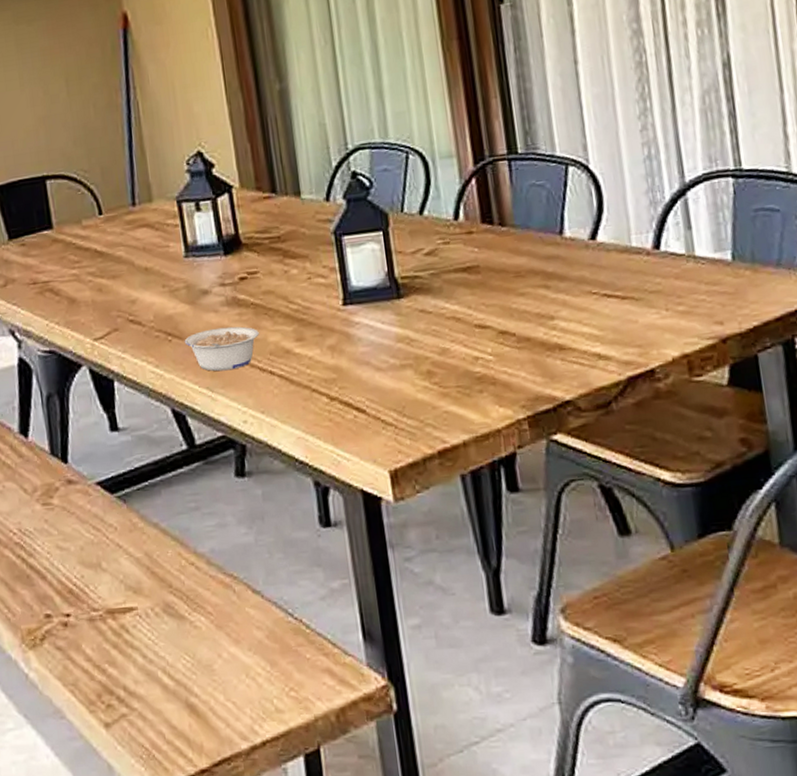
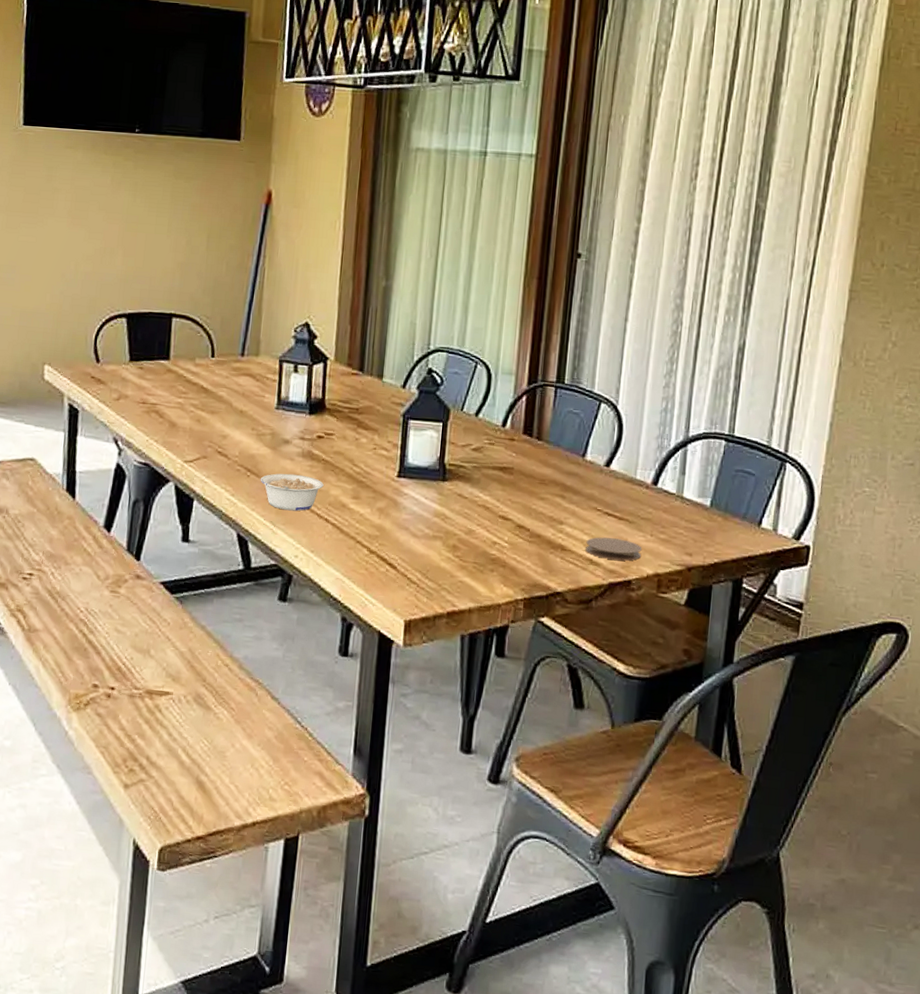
coaster: none [588,321,661,350] -> present [585,537,642,561]

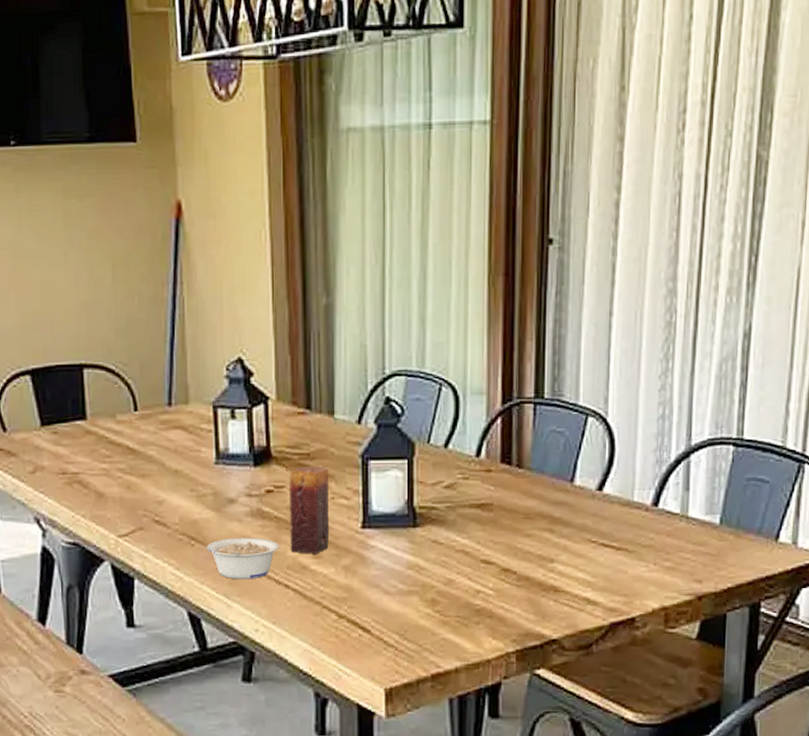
candle: none [333,419,373,495] -> present [289,466,330,554]
coaster: present [585,537,642,561] -> none [581,572,645,596]

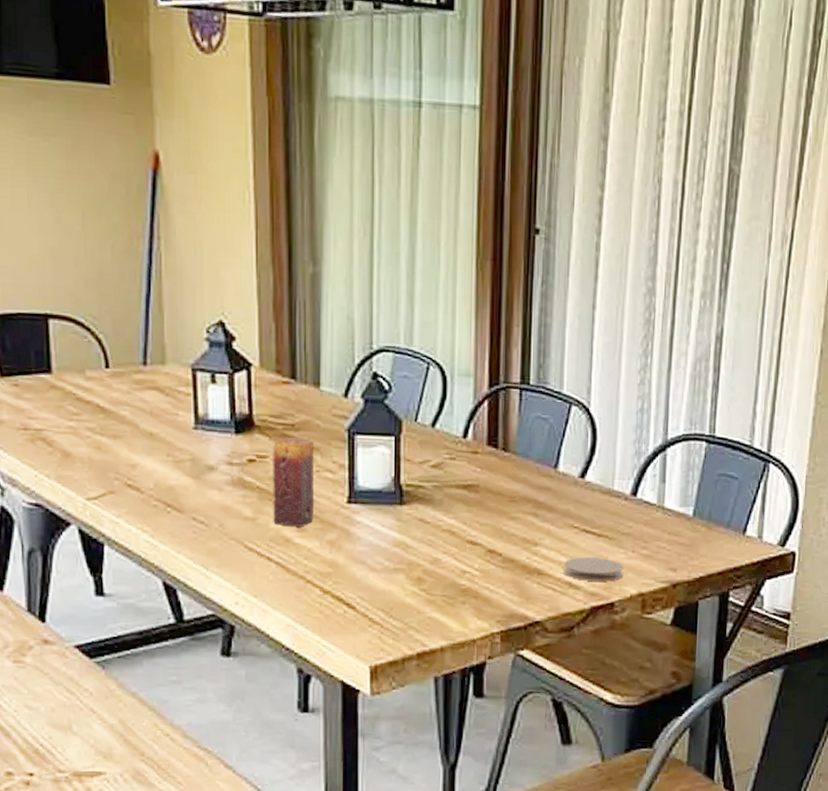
legume: present [206,537,279,580] -> none [183,506,261,551]
coaster: none [581,572,645,596] -> present [564,557,624,582]

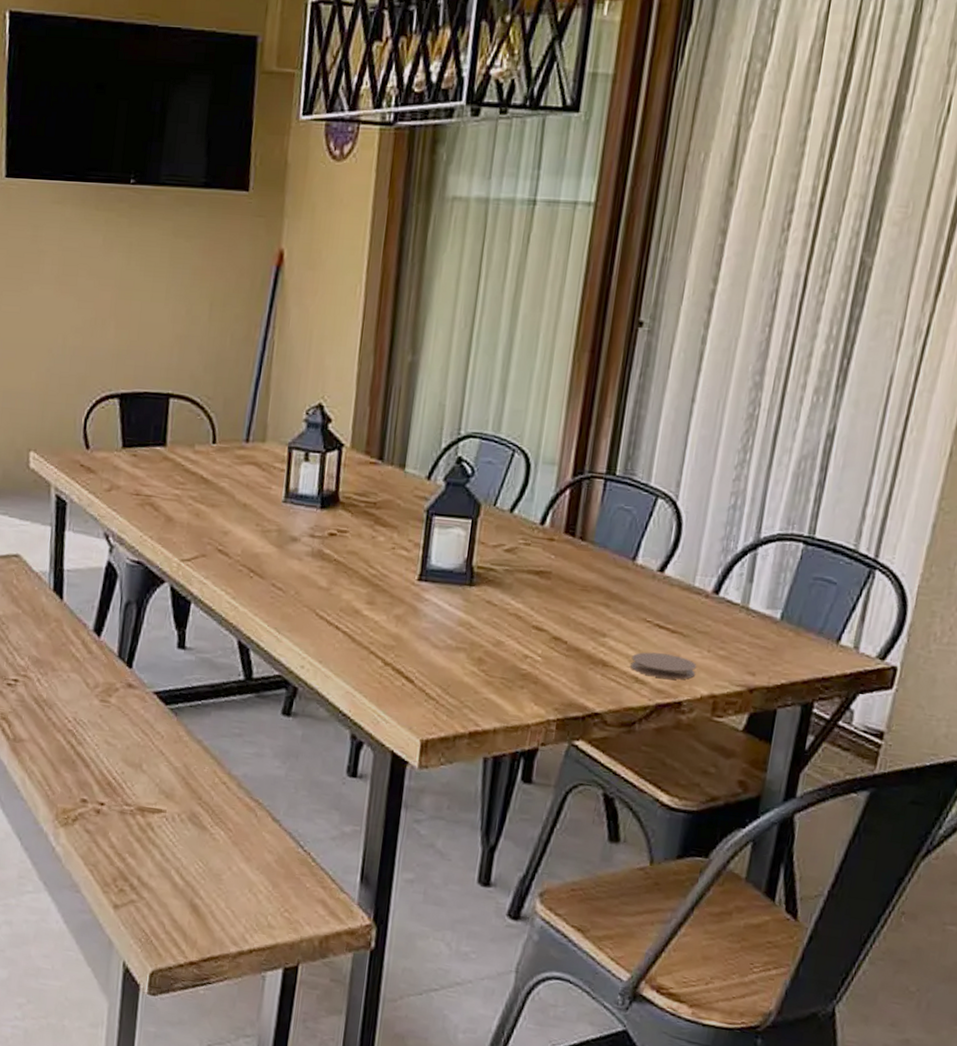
candle: present [273,437,315,527] -> none [345,514,393,600]

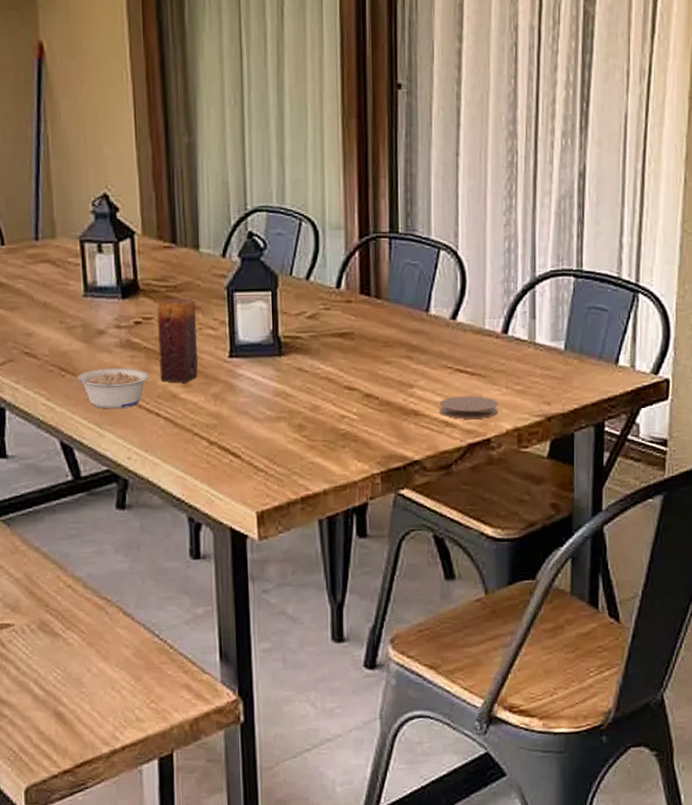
legume: none [264,574,335,617] -> present [77,367,149,409]
candle: none [345,514,393,600] -> present [157,298,199,383]

